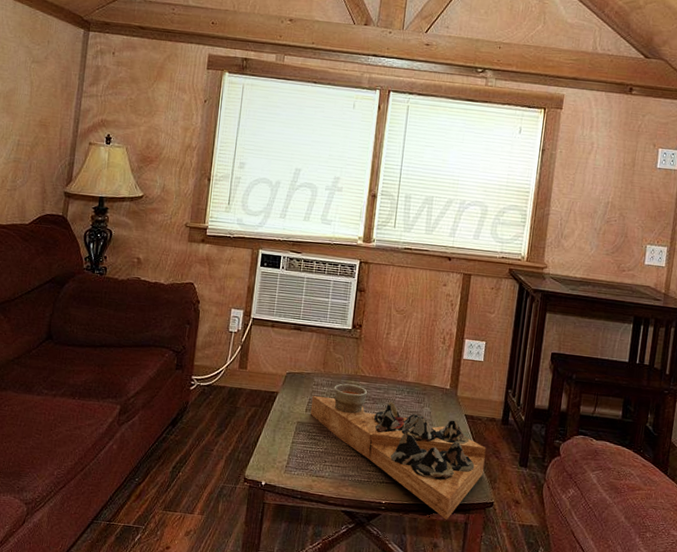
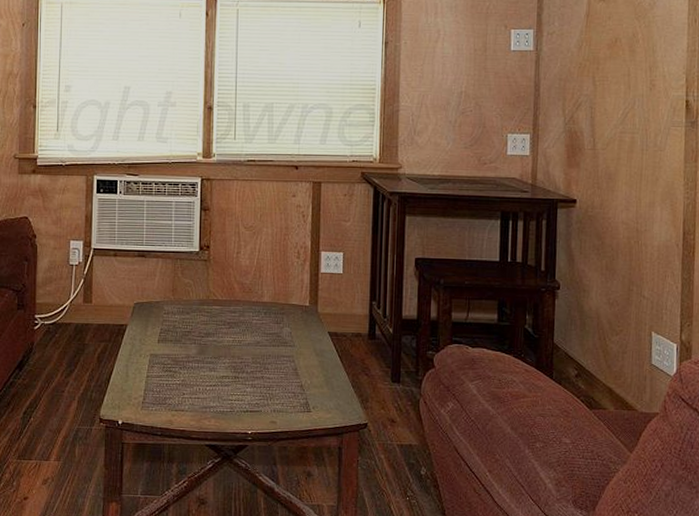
decorative tray: present [310,383,486,520] -> none [163,309,354,446]

